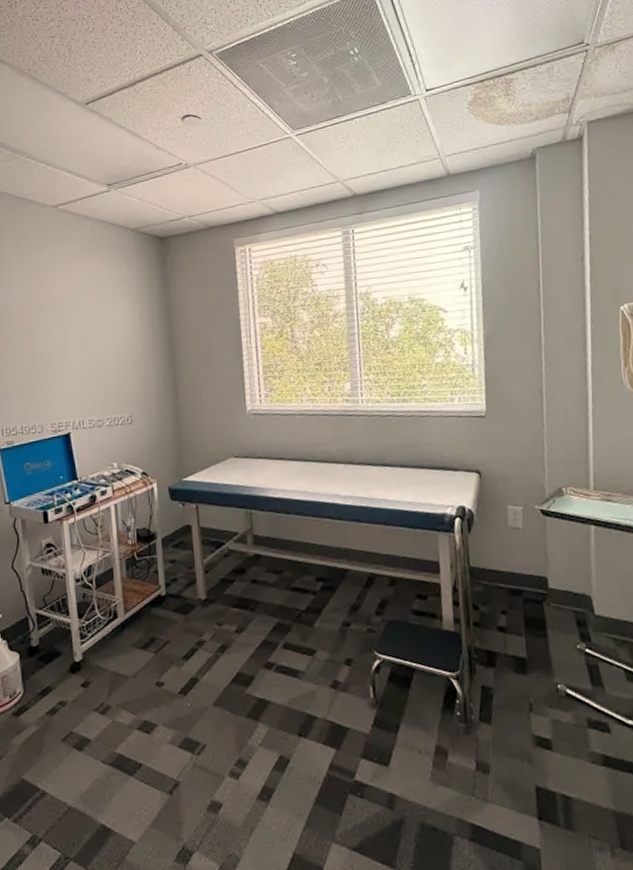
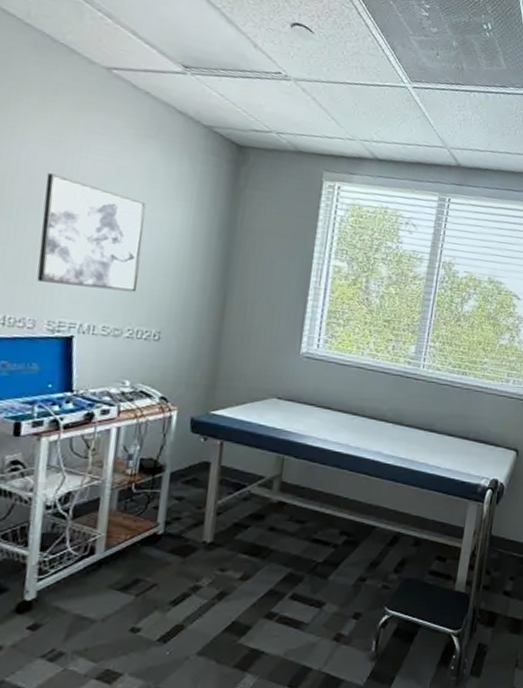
wall art: none [30,303,107,393] -> present [37,173,146,292]

